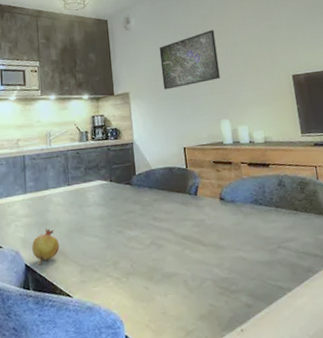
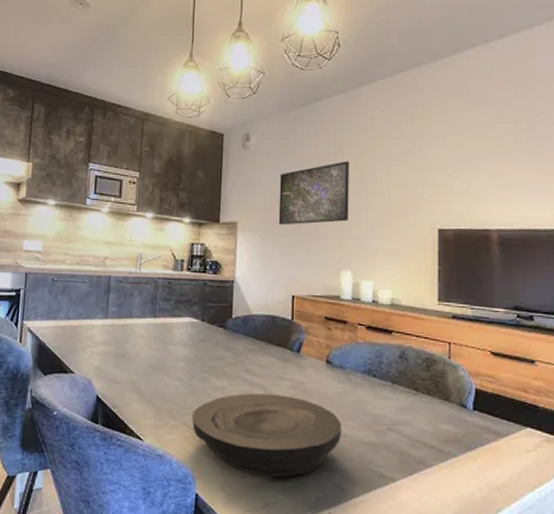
fruit: present [32,228,60,266] -> none [106,361,136,400]
plate: none [113,234,242,309] -> present [192,393,342,478]

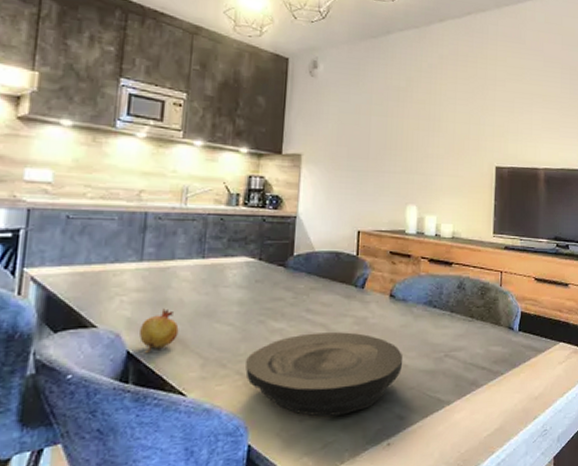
fruit: none [106,361,136,400] -> present [139,308,179,354]
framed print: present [278,161,349,225] -> none [345,97,418,159]

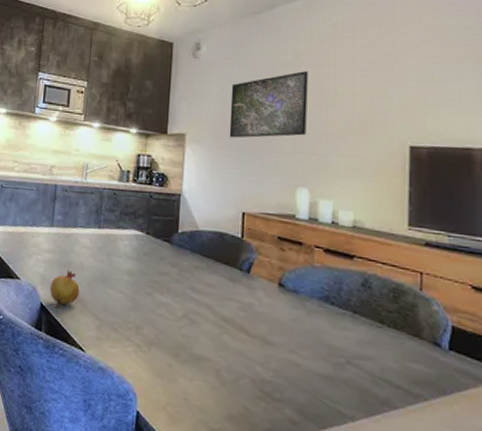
plate: present [245,332,403,417] -> none [135,312,295,404]
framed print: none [345,97,418,159] -> present [229,71,308,138]

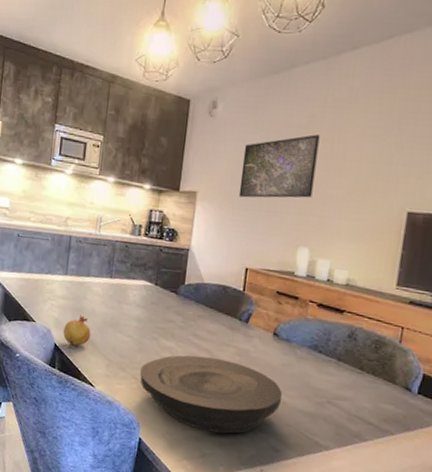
plate: none [135,312,295,404] -> present [140,355,283,434]

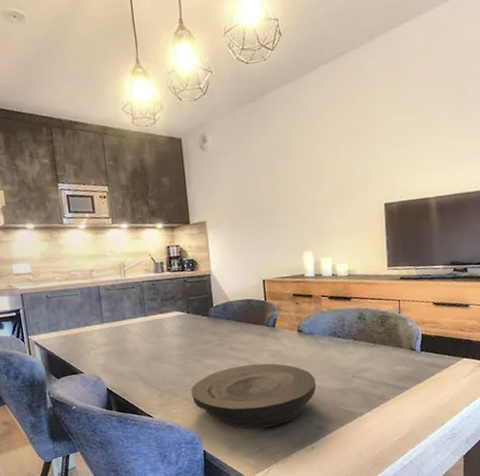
fruit: present [63,315,91,349] -> none [112,356,139,390]
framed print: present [238,134,320,198] -> none [239,150,305,219]

